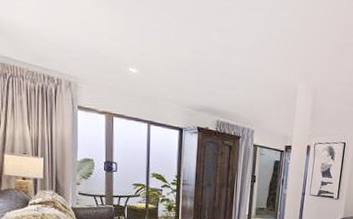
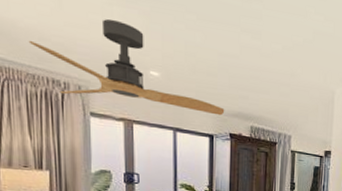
ceiling fan: none [29,20,194,110] -> present [28,19,225,116]

